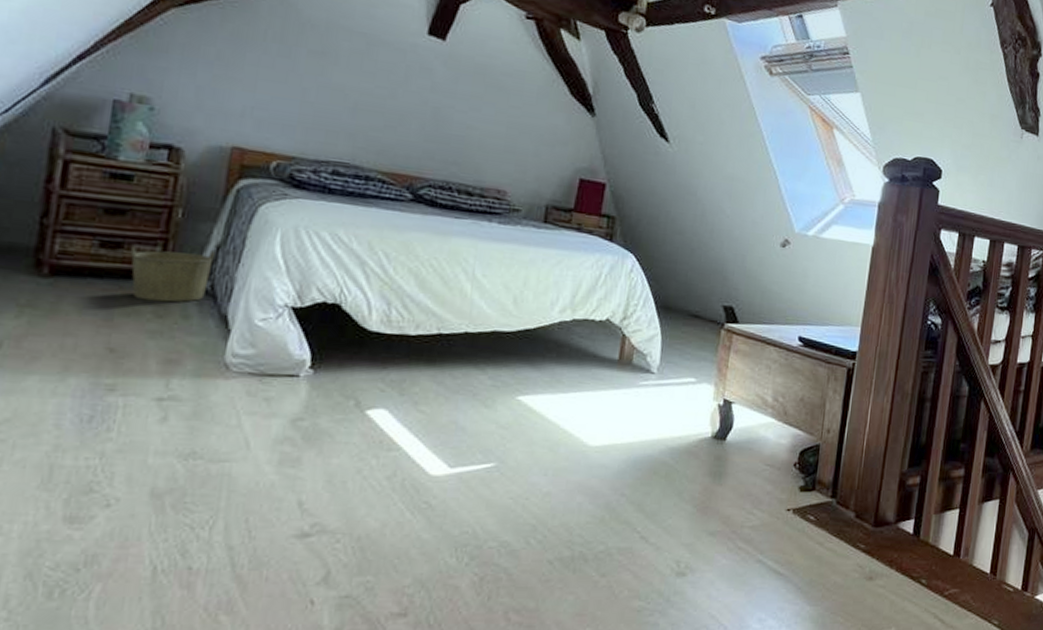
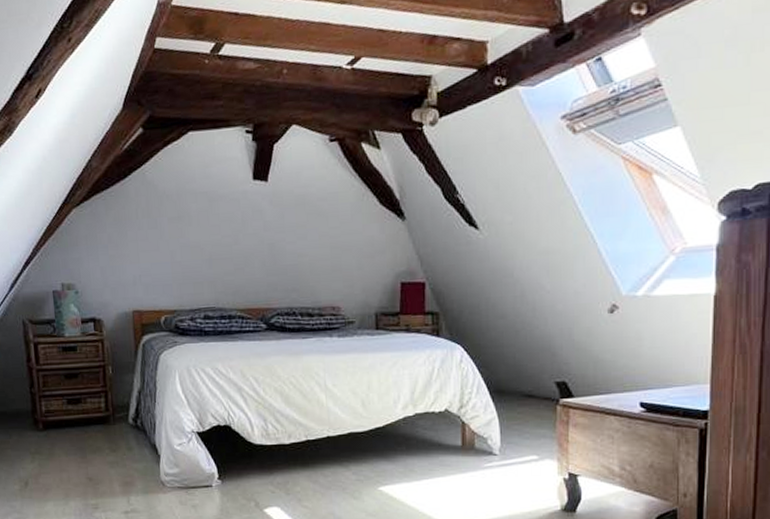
basket: present [130,246,215,303] -> none [86,395,139,440]

